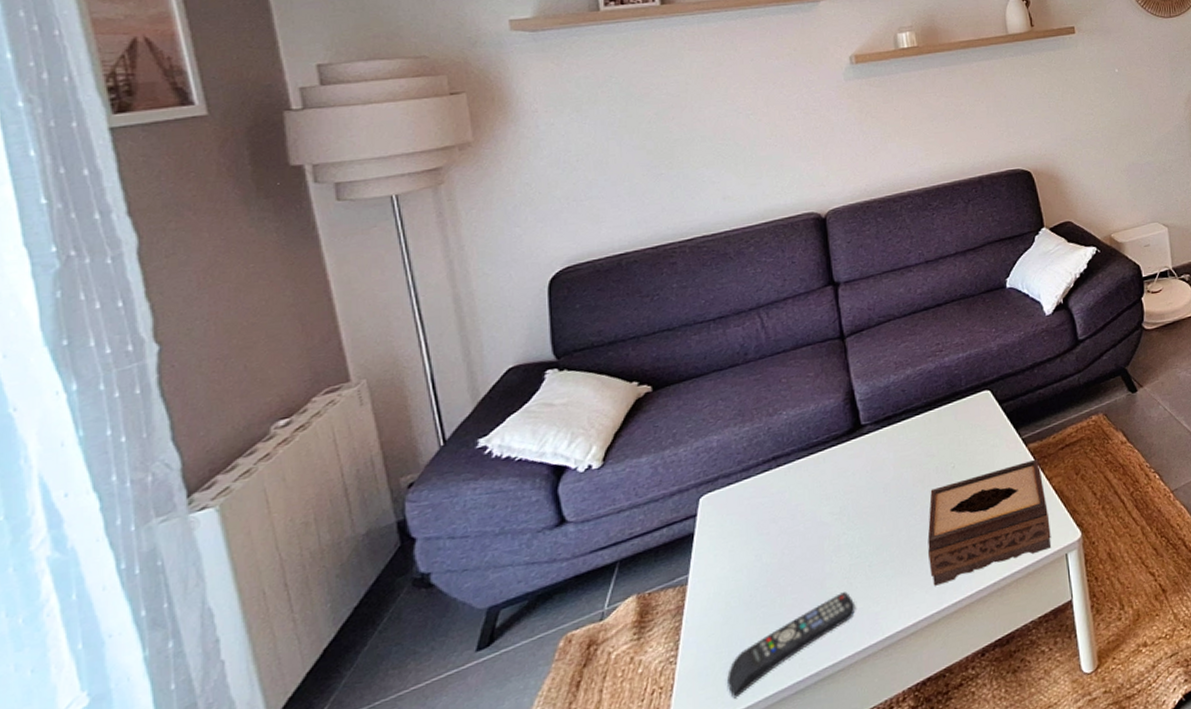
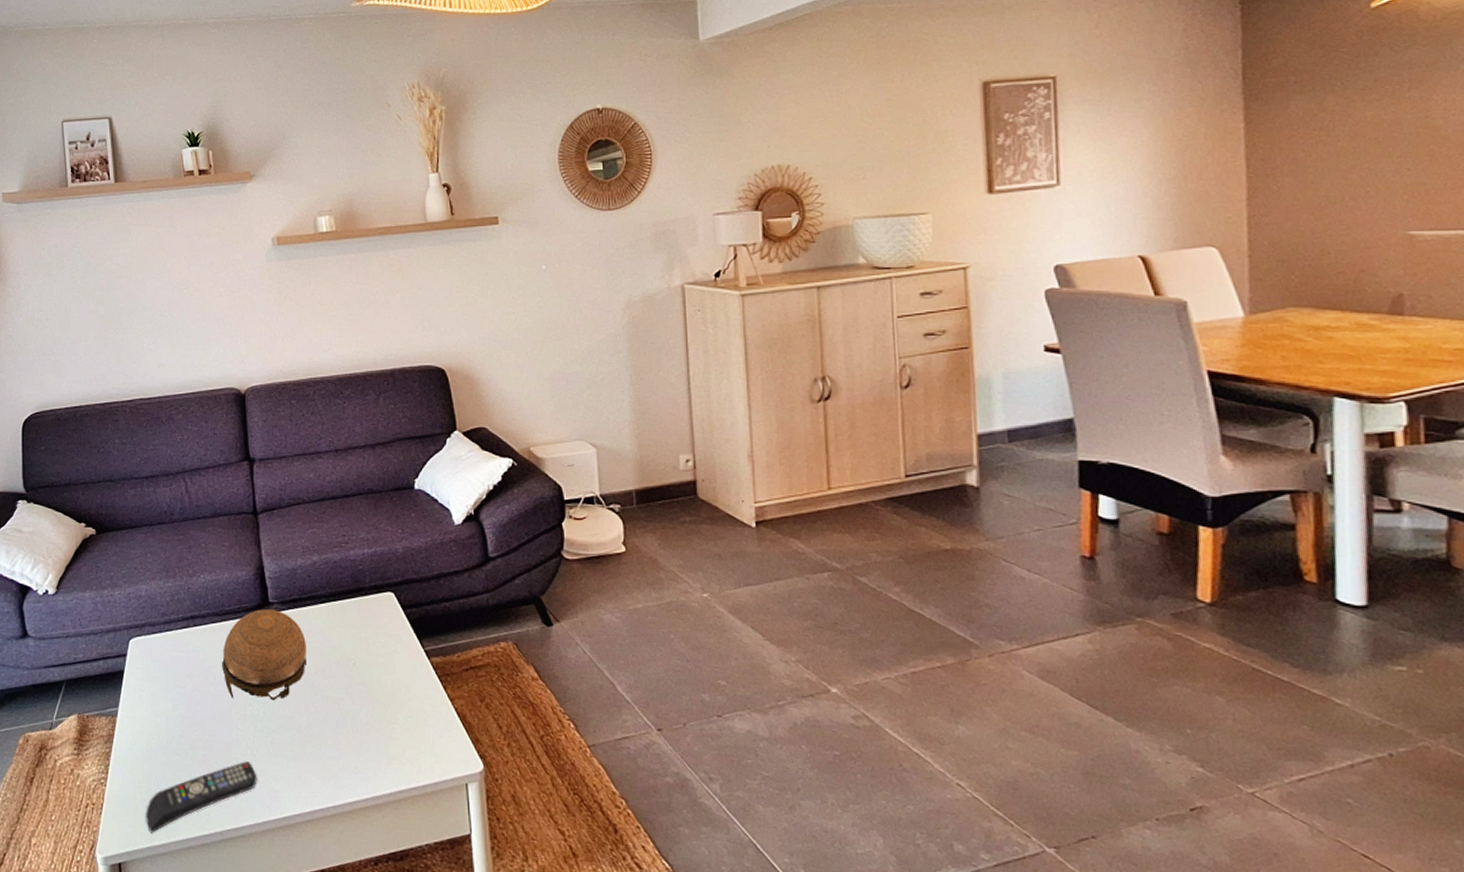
decorative bowl: none [811,431,904,532] -> present [222,609,306,701]
tissue box: present [927,459,1052,586] -> none [326,674,451,780]

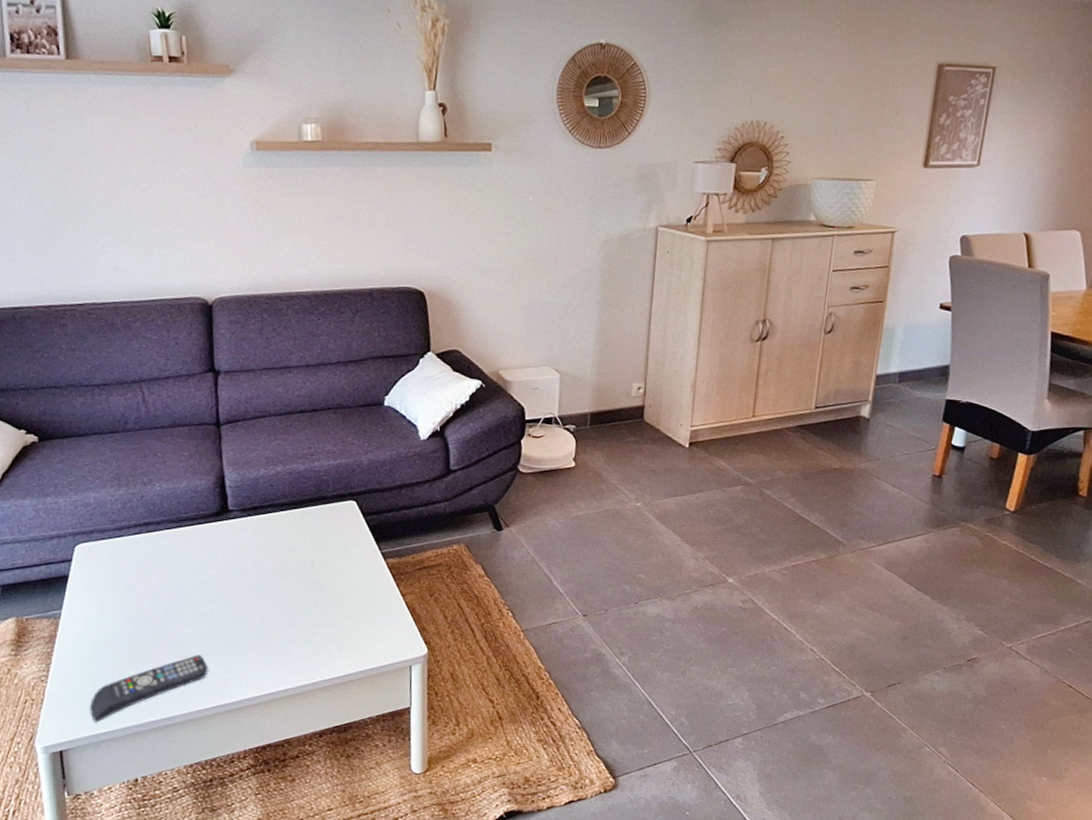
decorative bowl: present [222,609,306,701] -> none [176,516,265,600]

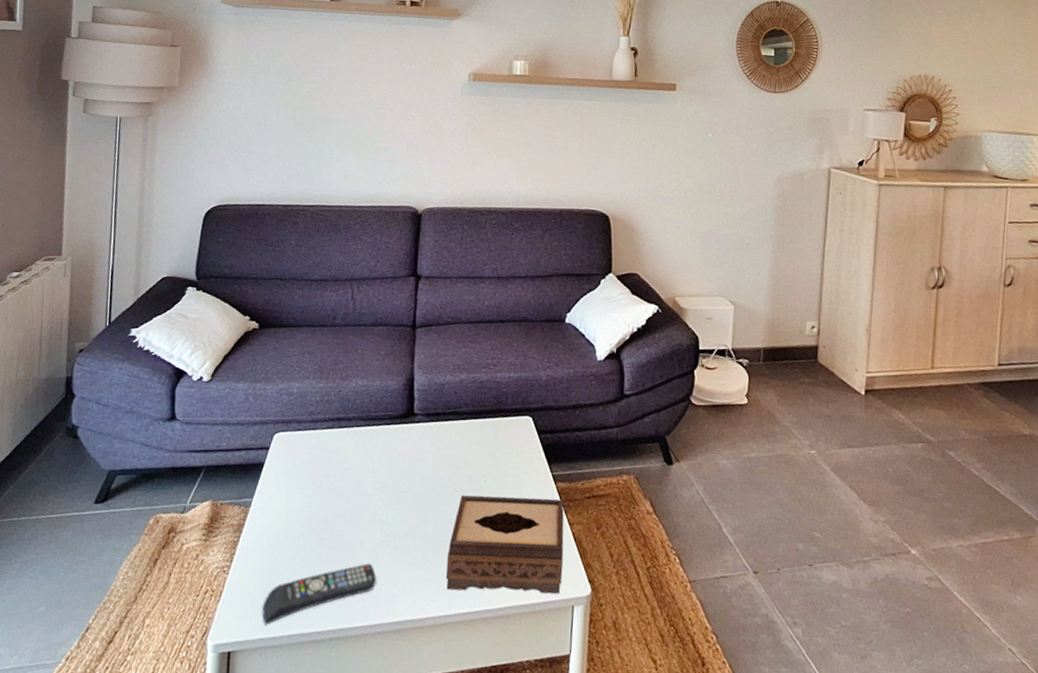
tissue box: none [279,574,399,668] -> present [446,495,565,595]

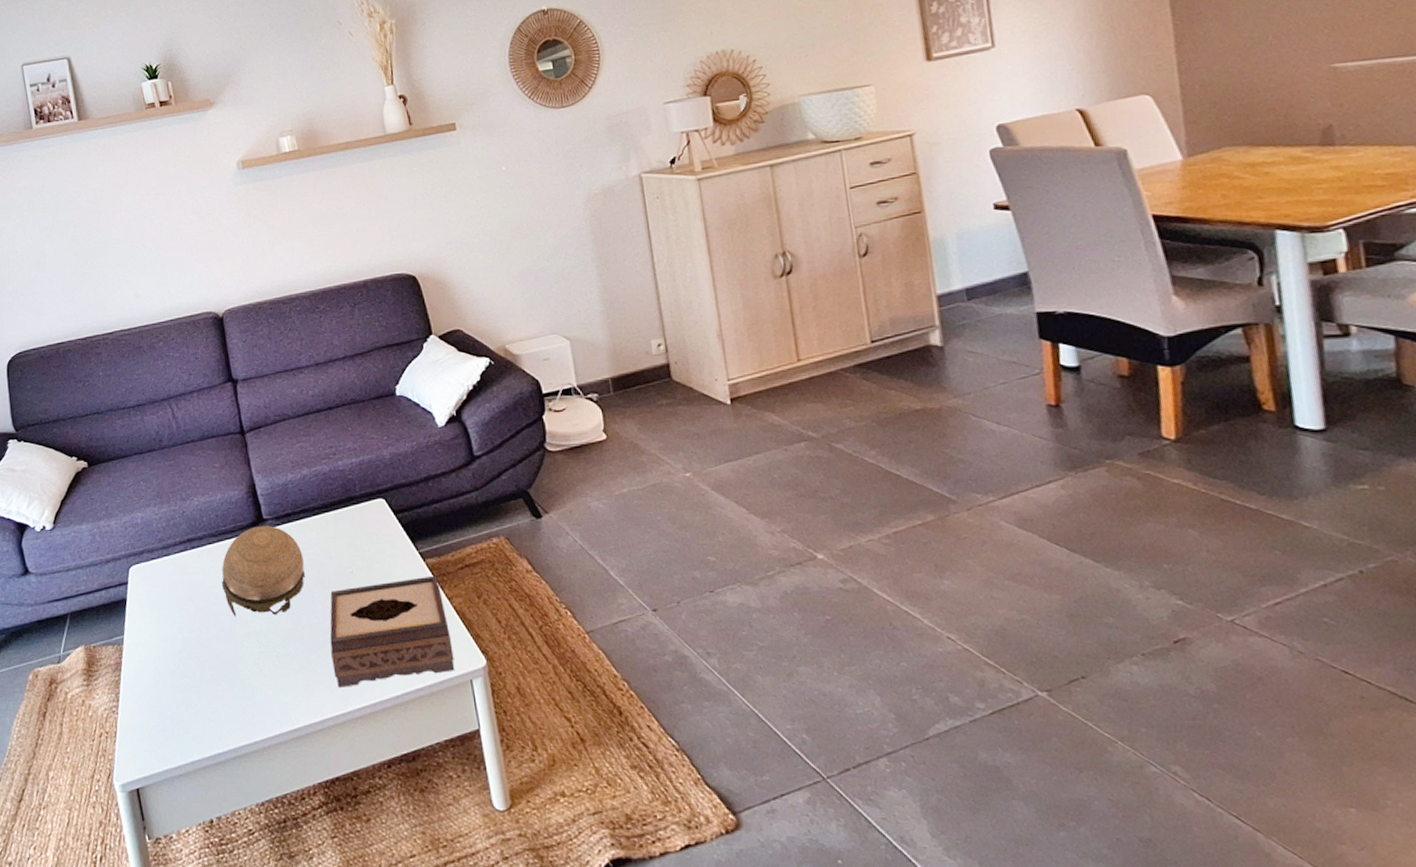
remote control: present [262,563,377,625] -> none [159,677,267,756]
decorative bowl: none [359,418,443,508] -> present [222,526,305,616]

